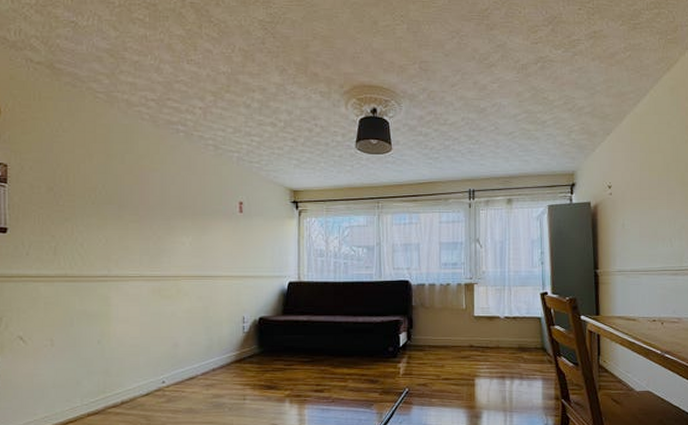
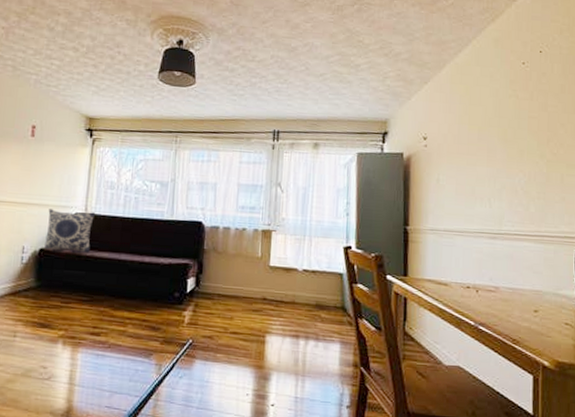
cushion: none [263,280,308,318] -> present [44,209,95,253]

